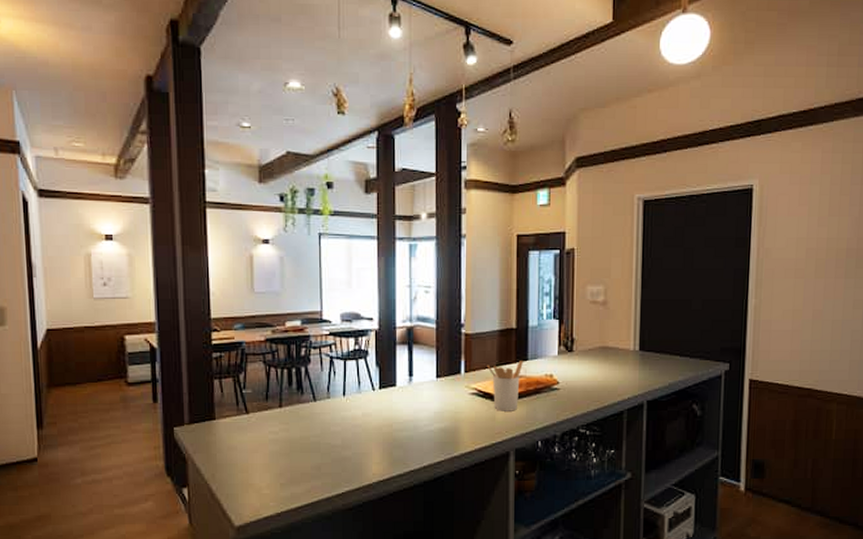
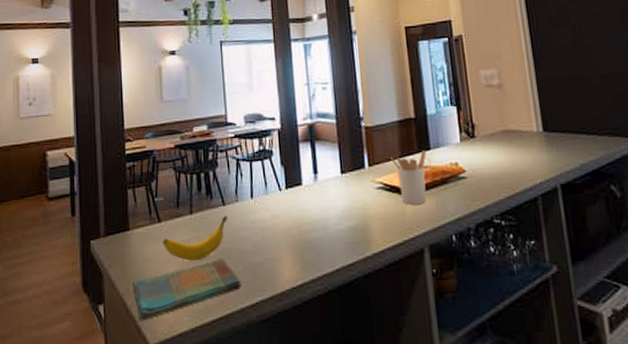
dish towel: none [217,450,329,505] -> present [132,258,242,321]
banana: none [250,411,319,452] -> present [163,216,228,261]

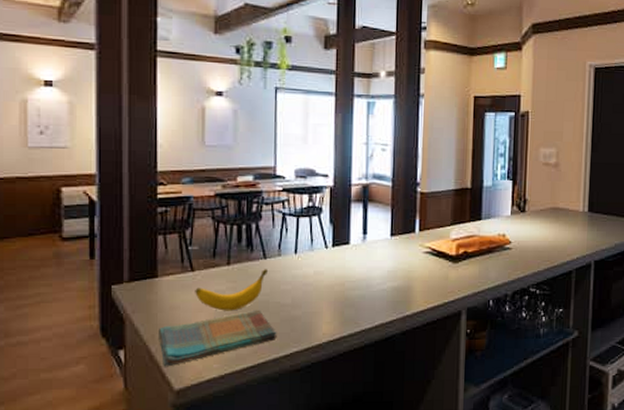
utensil holder: present [390,150,427,205] -> none [441,220,477,270]

